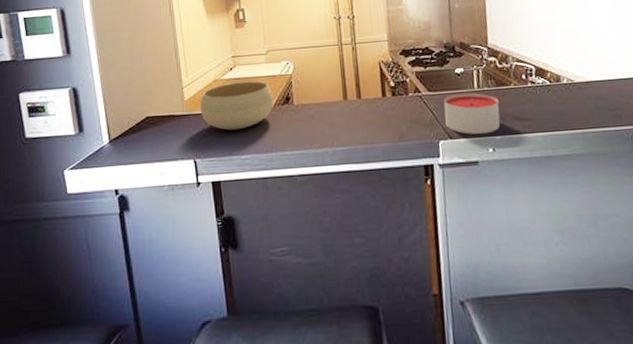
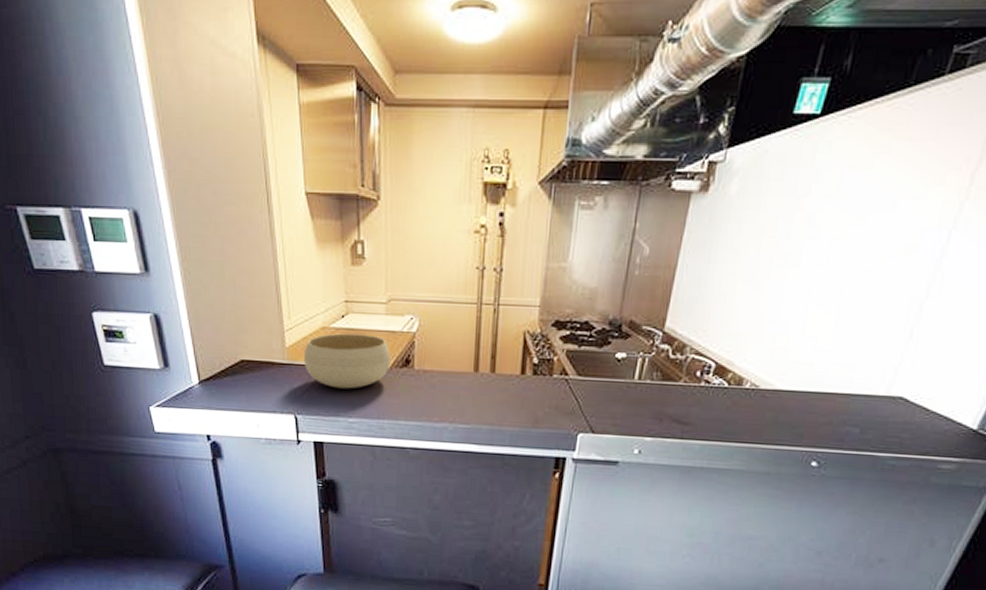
candle: present [443,92,501,135] -> none [590,382,660,434]

